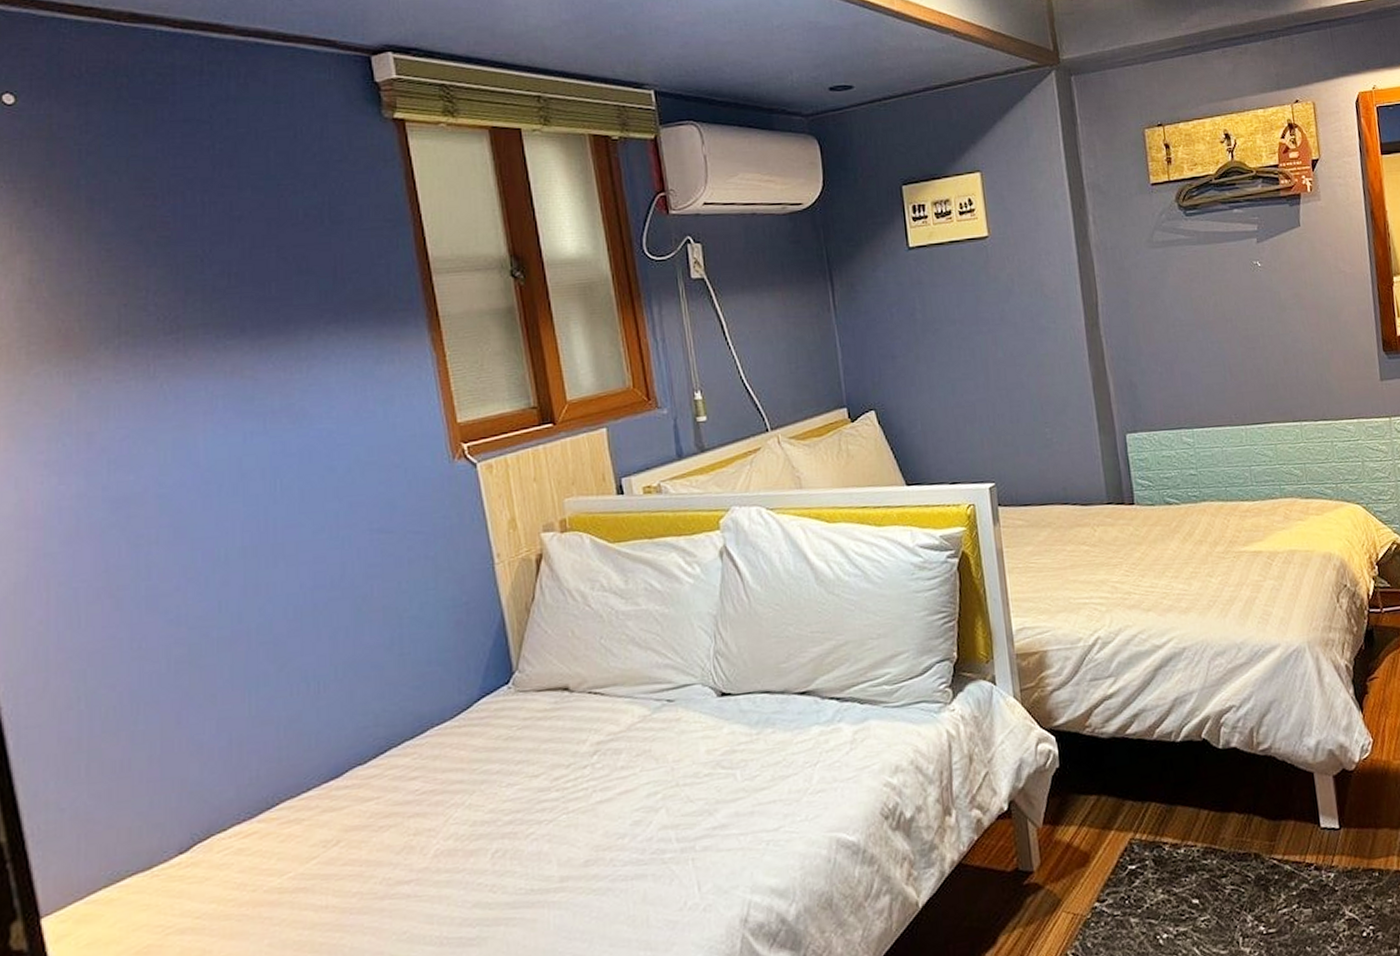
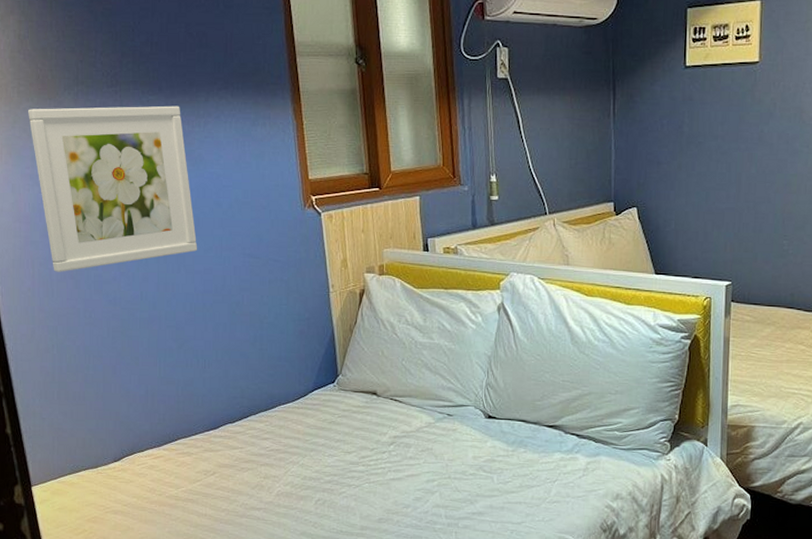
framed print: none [43,349,304,592] -> present [28,105,198,272]

